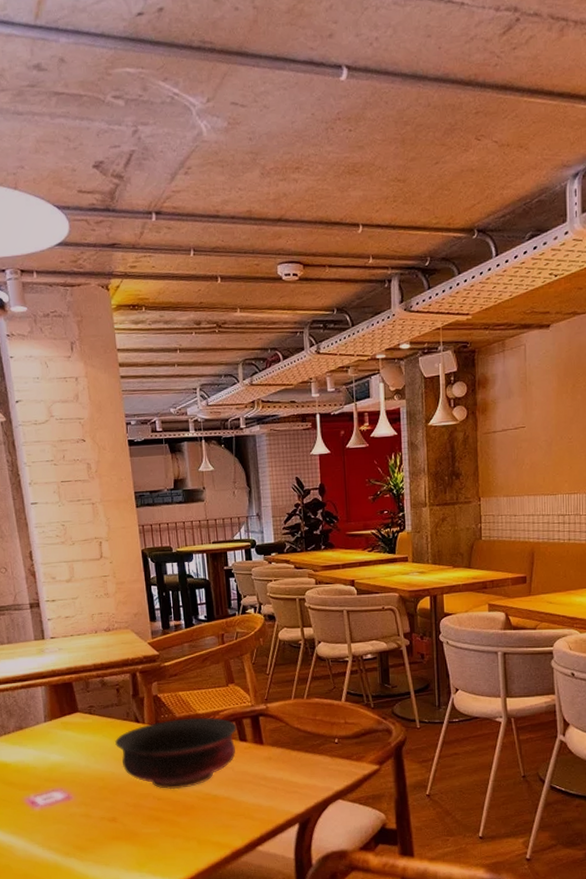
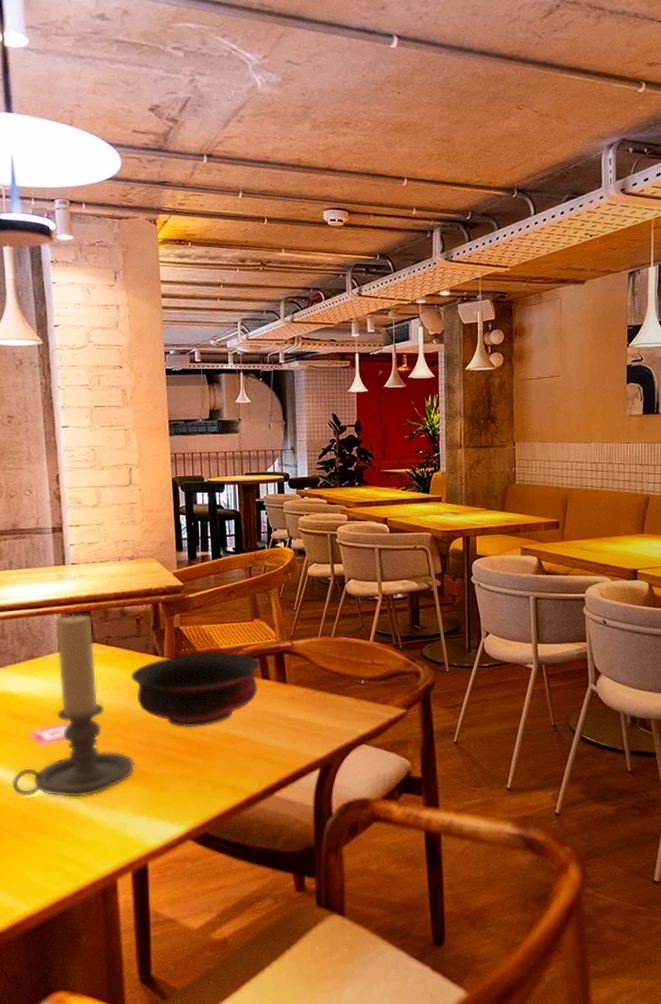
candle holder: none [11,685,125,858] -> present [12,613,136,799]

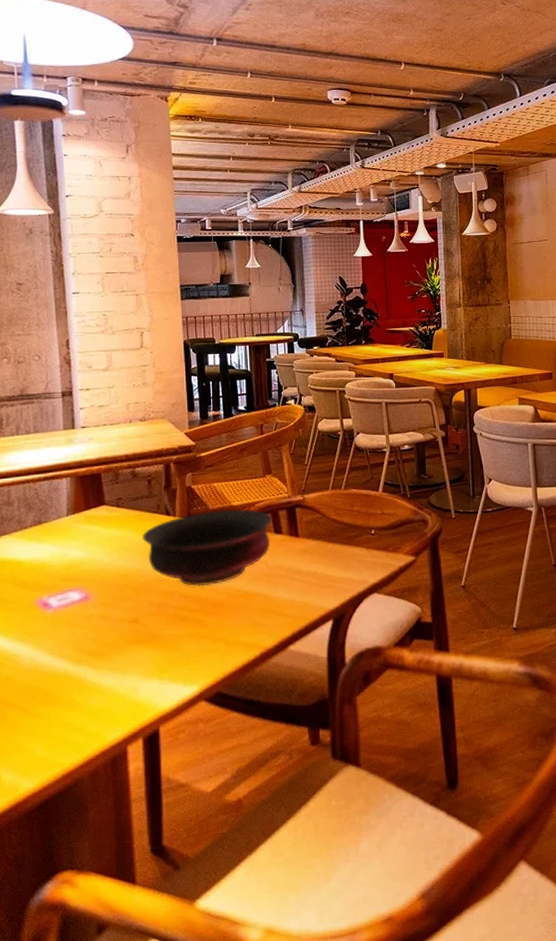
candle holder: present [12,613,136,799] -> none [16,476,147,667]

